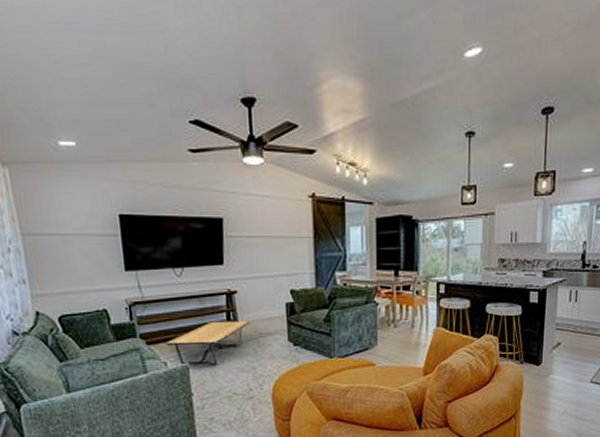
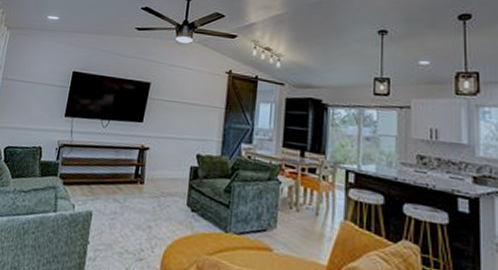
coffee table: present [166,320,250,367] -> none [79,172,155,217]

